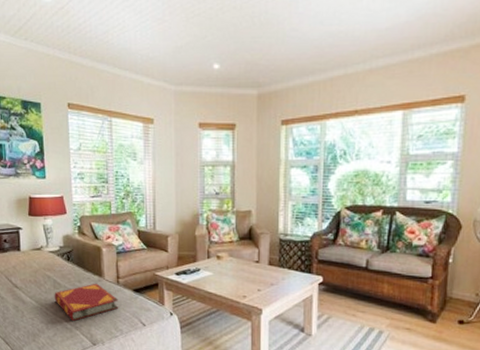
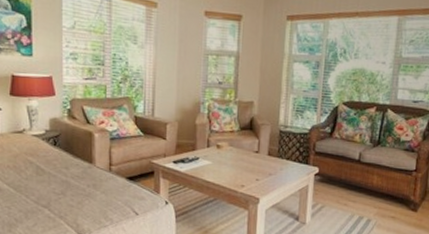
hardback book: present [54,283,119,321] -> none [36,170,110,210]

